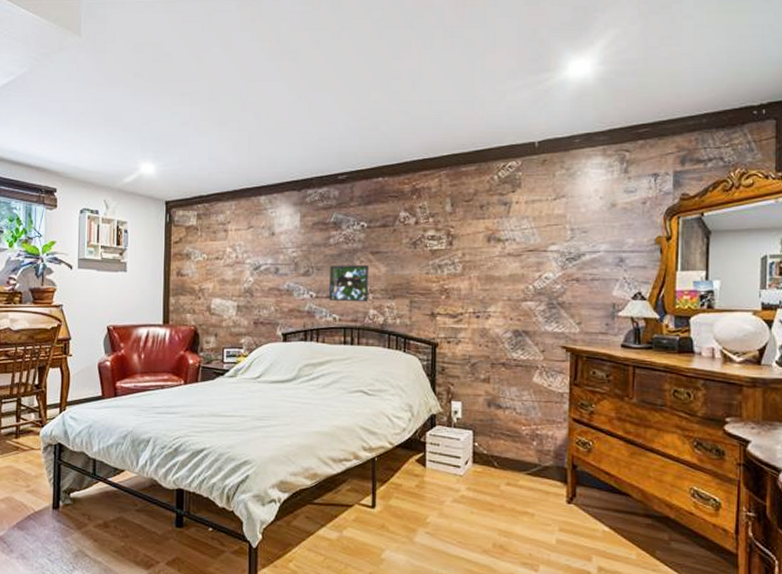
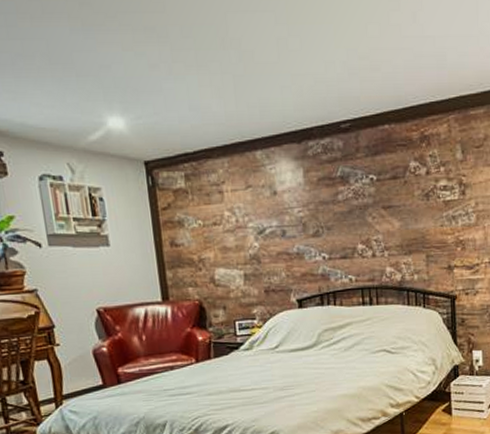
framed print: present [329,265,368,303] -> none [341,221,383,262]

